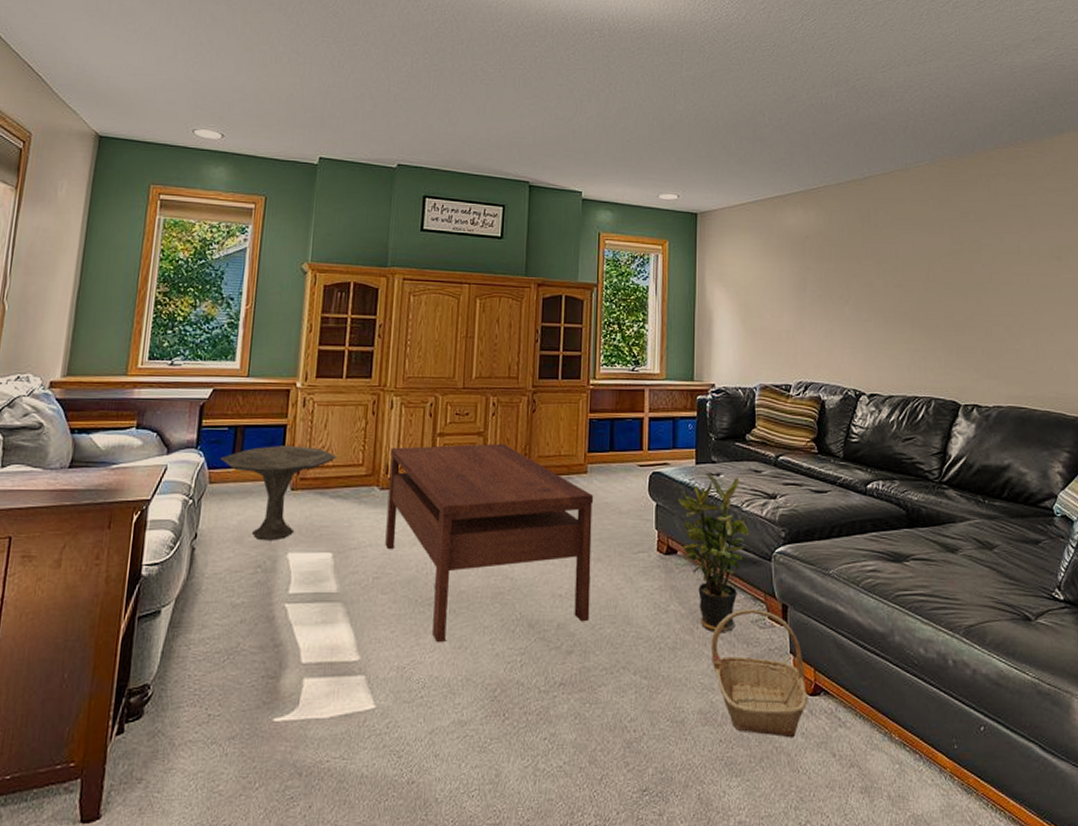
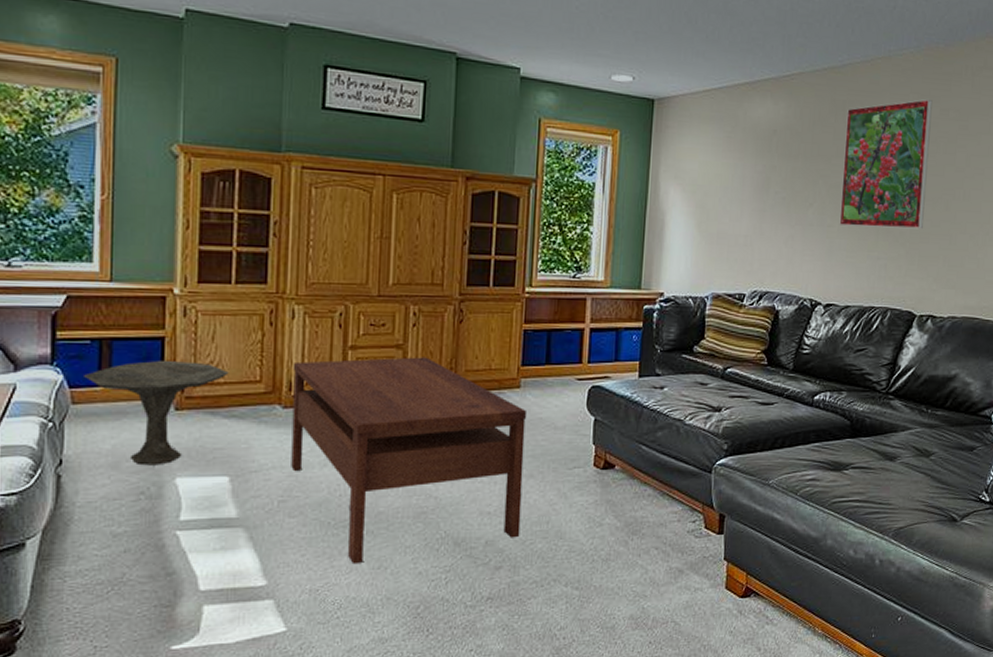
potted plant: present [677,474,749,632] -> none [617,387,691,543]
basket: present [711,609,808,738] -> none [645,520,739,637]
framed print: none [872,203,957,322] -> present [839,98,933,229]

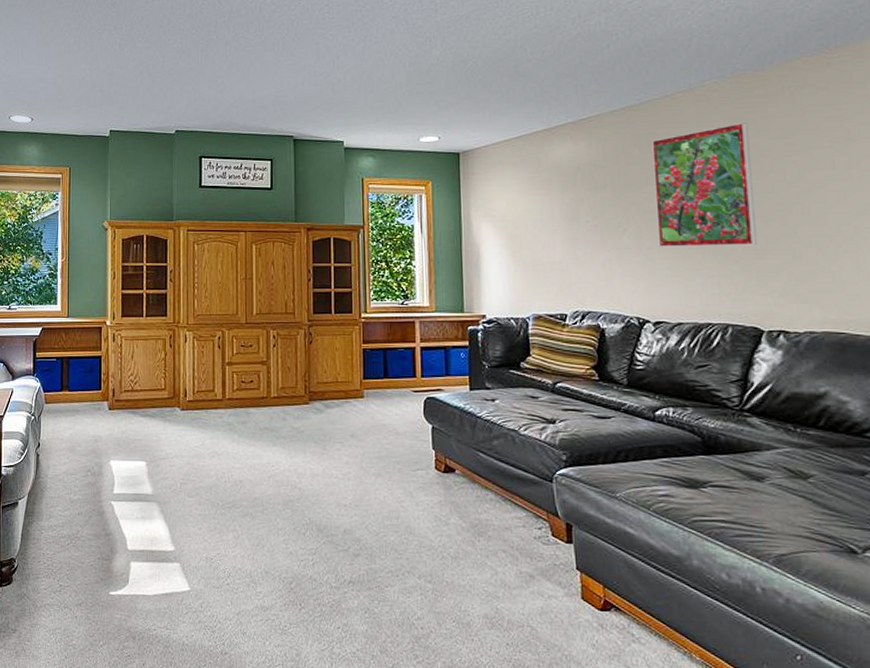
side table: present [84,359,229,466] -> none [53,372,144,451]
coffee table: present [291,357,528,565] -> none [188,371,374,540]

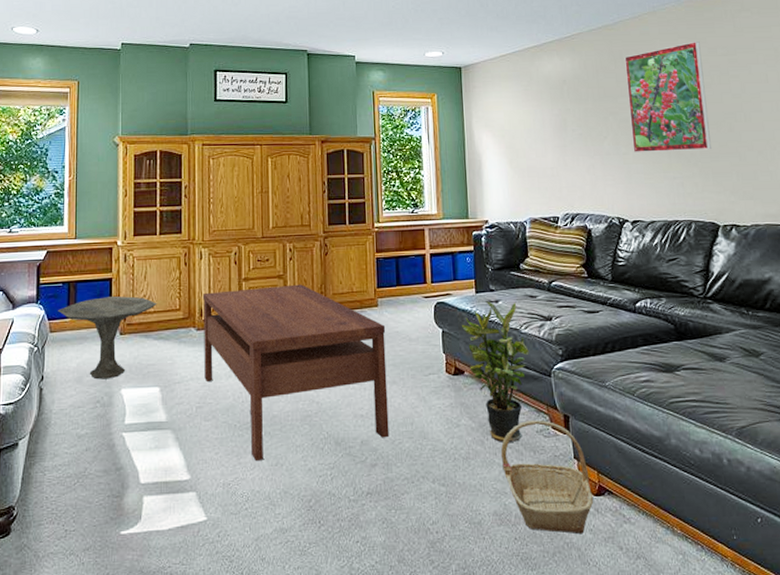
side table: none [53,372,144,451] -> present [58,295,157,380]
coffee table: none [188,371,374,540] -> present [203,284,389,462]
potted plant: none [453,399,528,546] -> present [461,301,529,442]
basket: none [493,526,598,649] -> present [500,420,594,535]

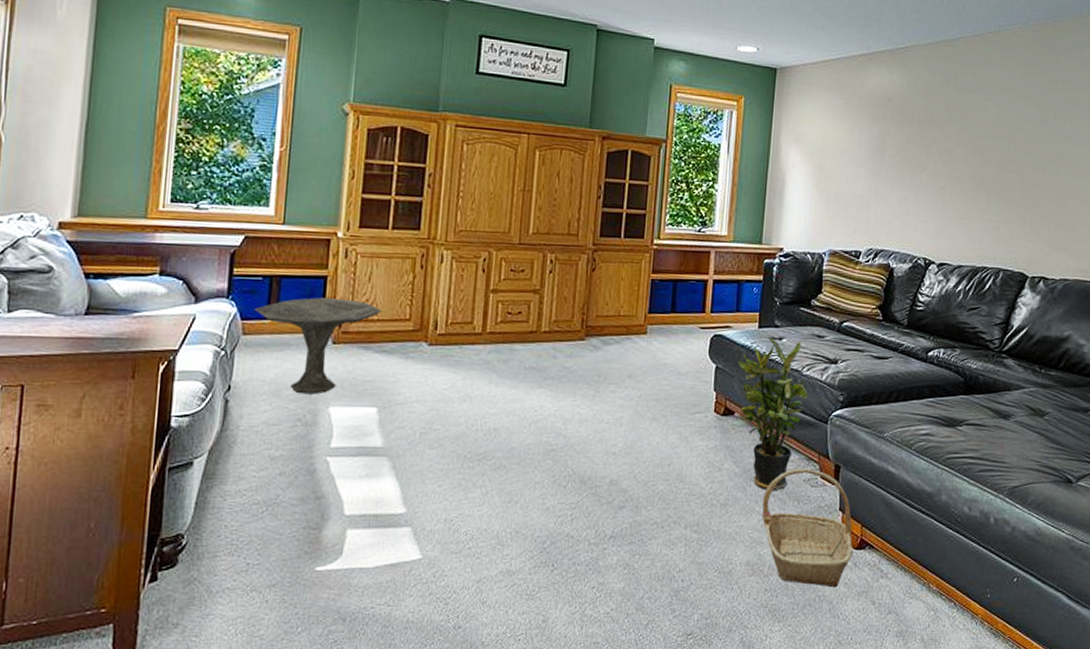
coffee table: present [203,284,389,462] -> none [433,301,653,497]
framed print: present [624,41,711,152] -> none [952,70,1042,194]

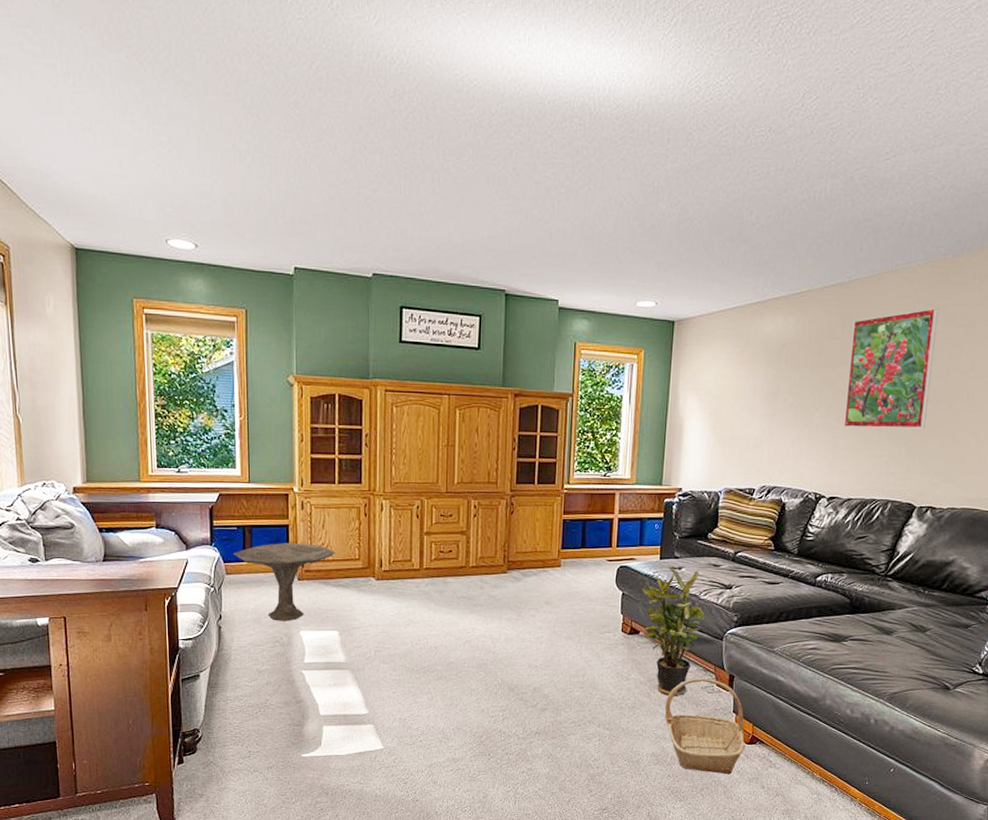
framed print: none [952,70,1042,194] -> present [843,307,939,429]

